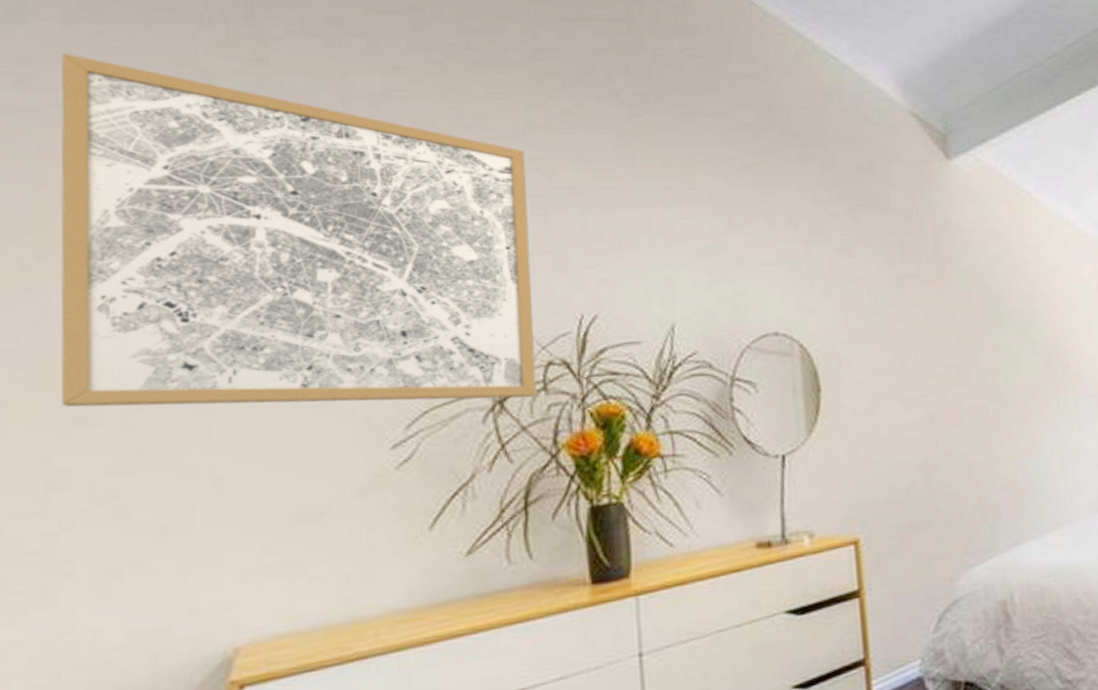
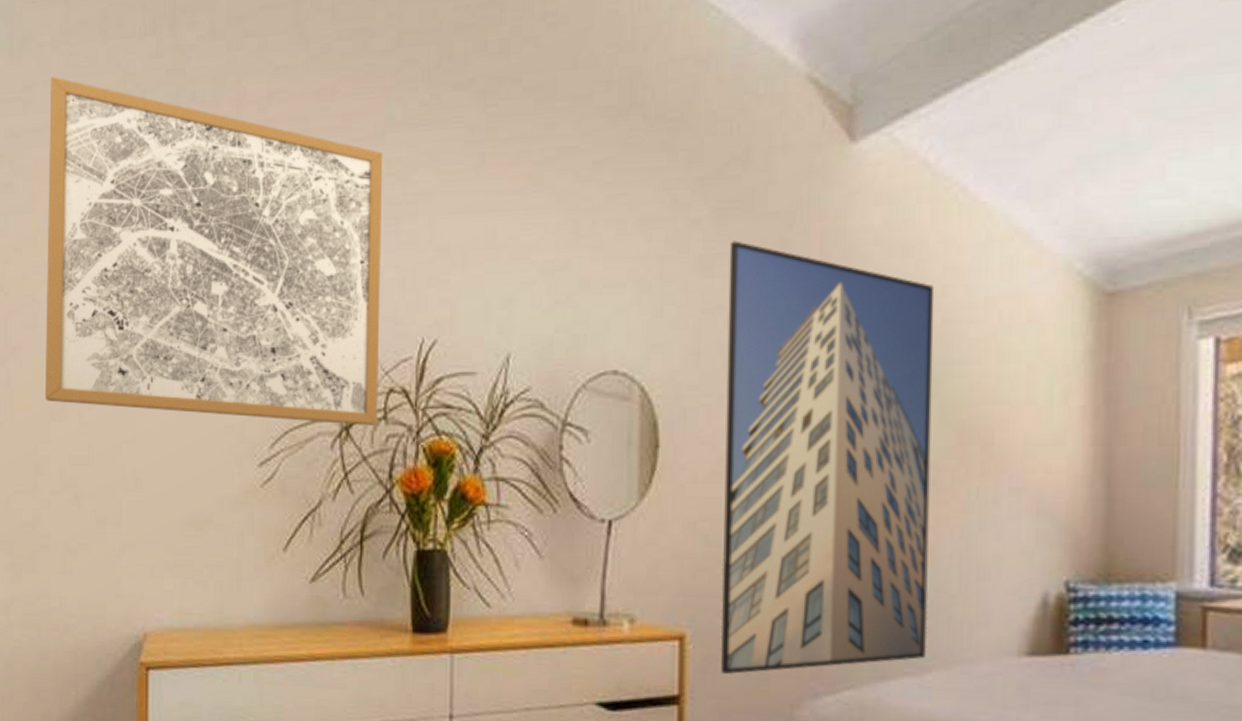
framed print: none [863,229,1045,565] -> present [720,241,935,674]

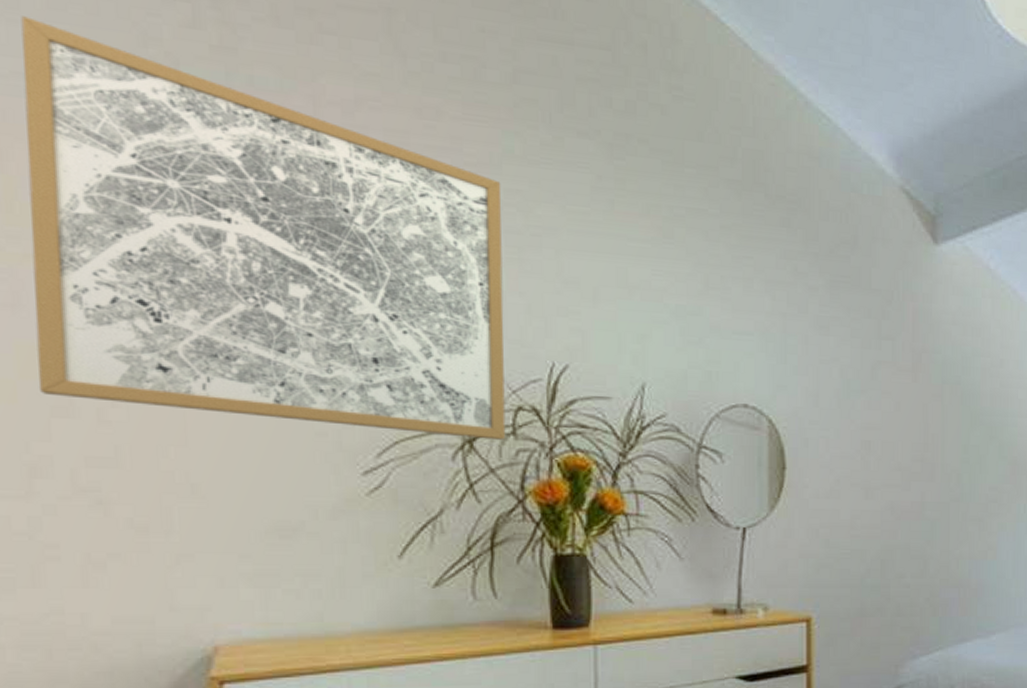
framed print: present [720,241,935,674] -> none [840,308,995,646]

